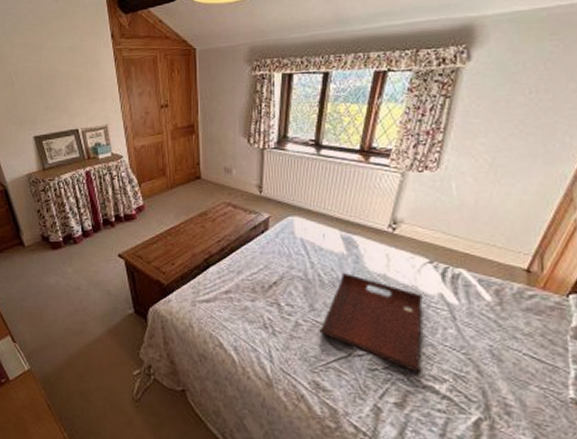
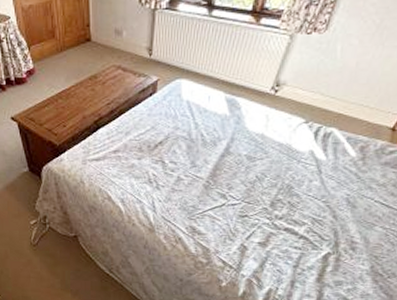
serving tray: present [319,273,423,373] -> none [198,133,295,218]

